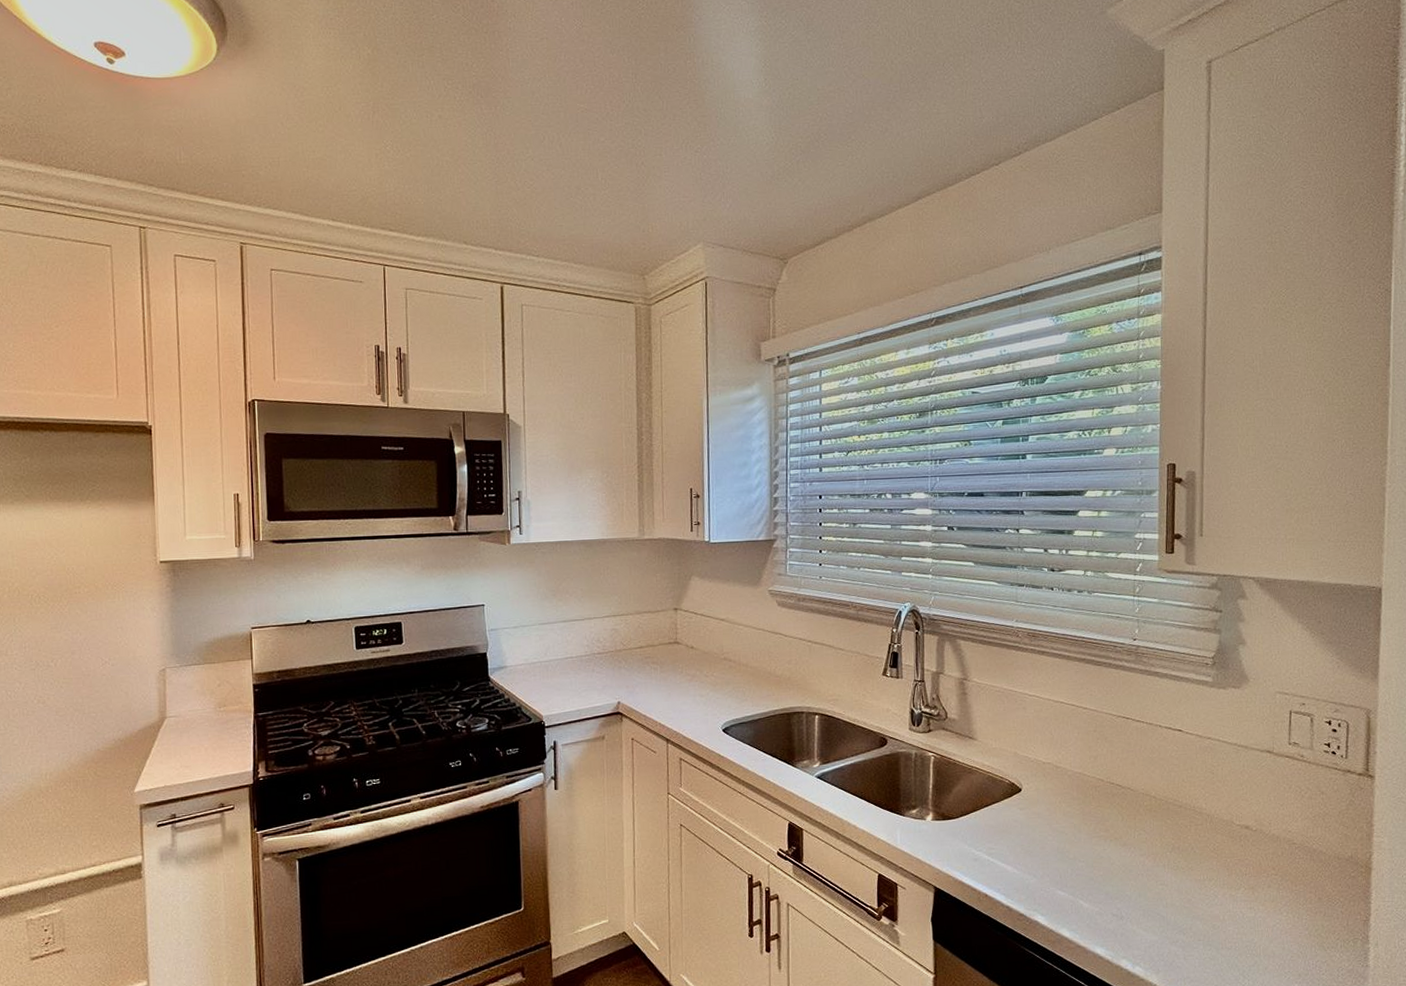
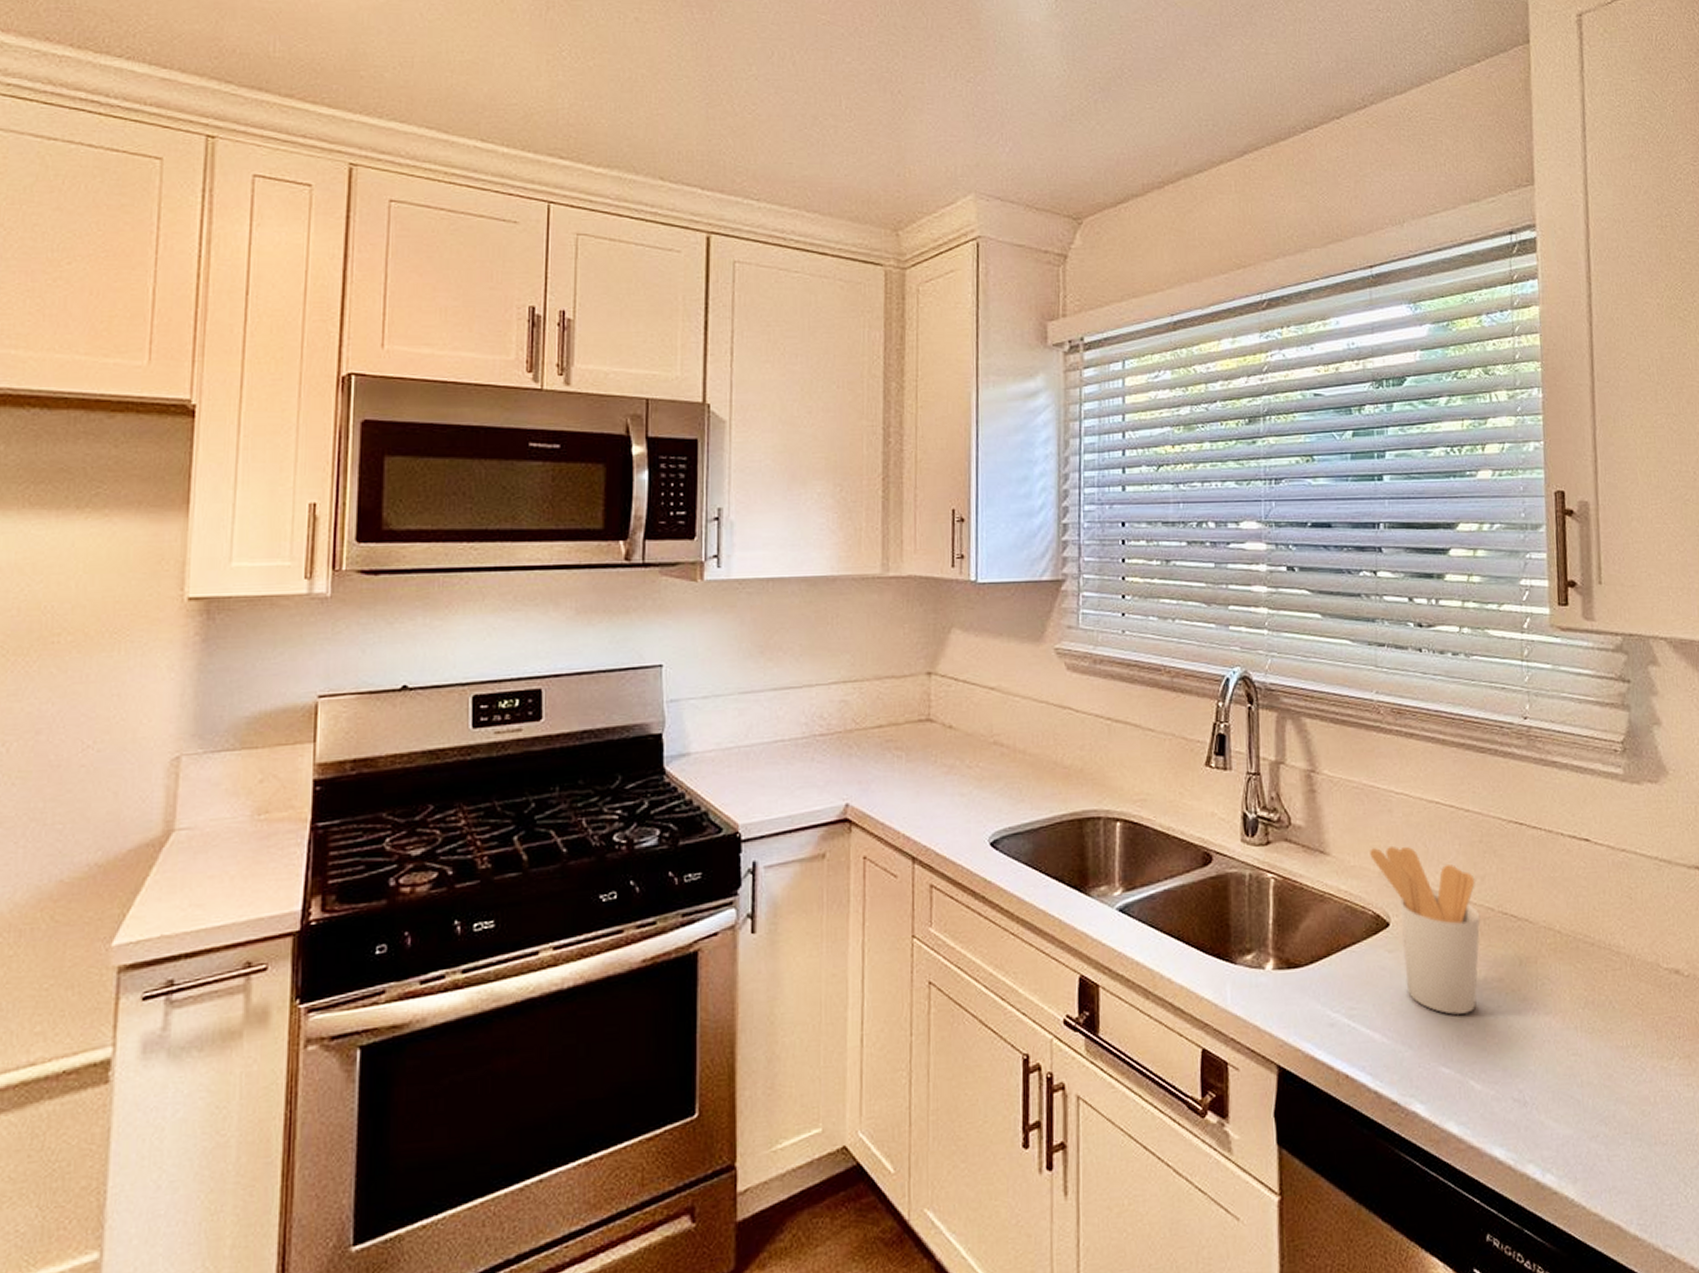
utensil holder: none [1008,734,1093,855] -> present [1370,846,1481,1016]

